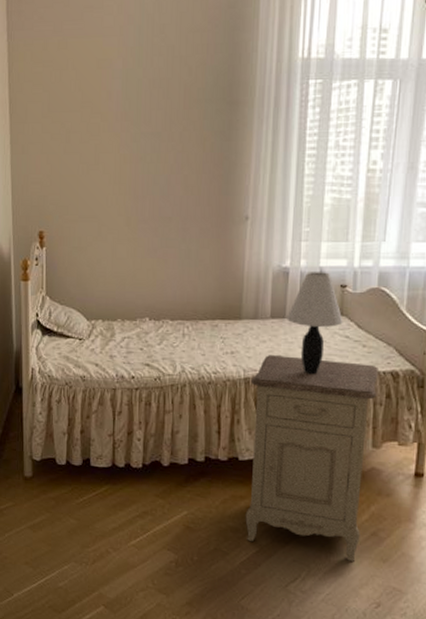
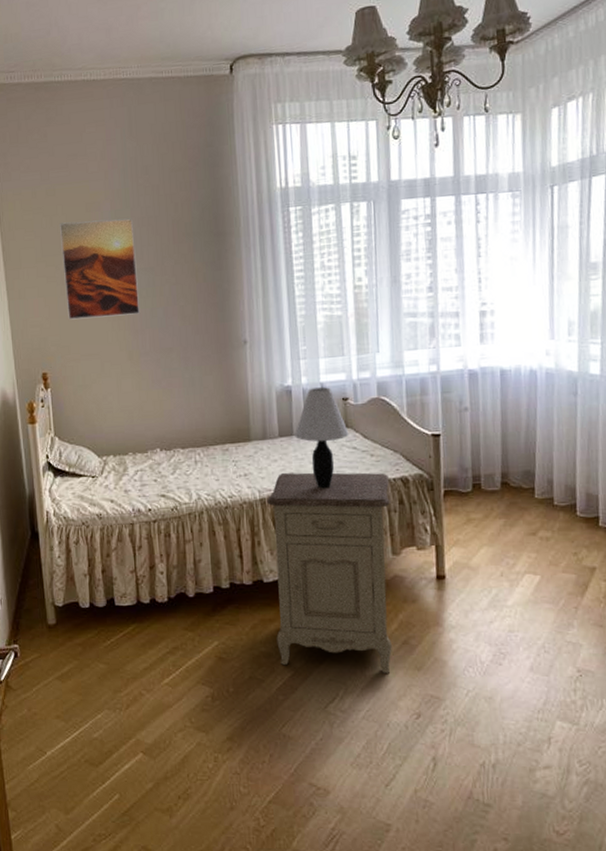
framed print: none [68,78,144,180] -> present [60,218,140,320]

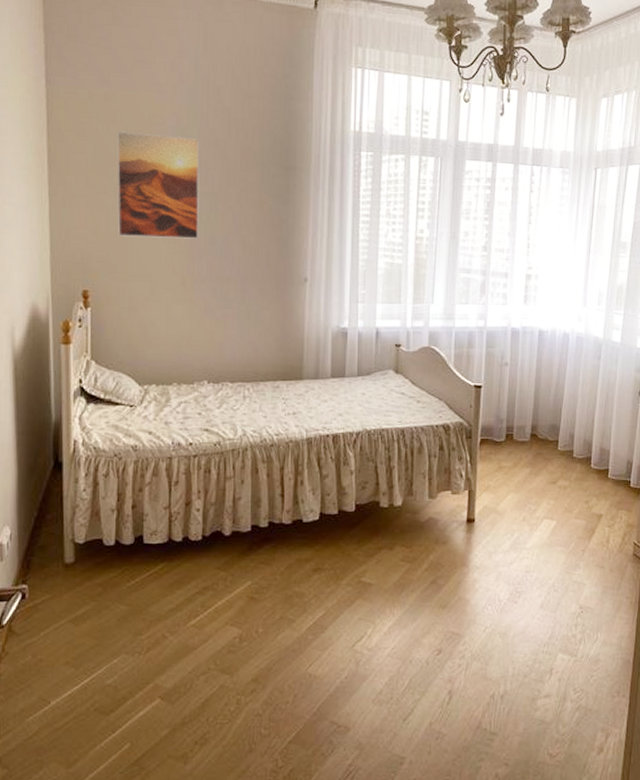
nightstand: present [267,472,392,673] -> none [311,414,432,612]
table lamp: present [295,387,349,489] -> none [347,332,399,432]

